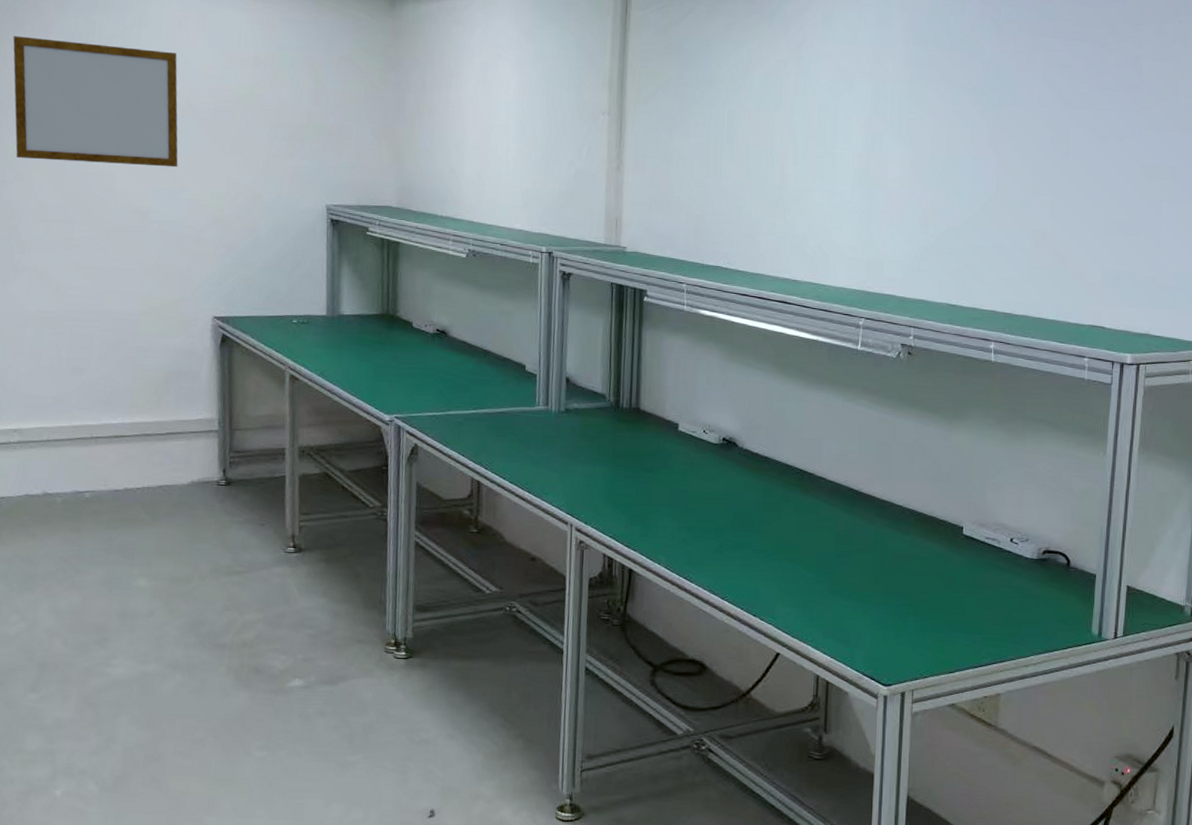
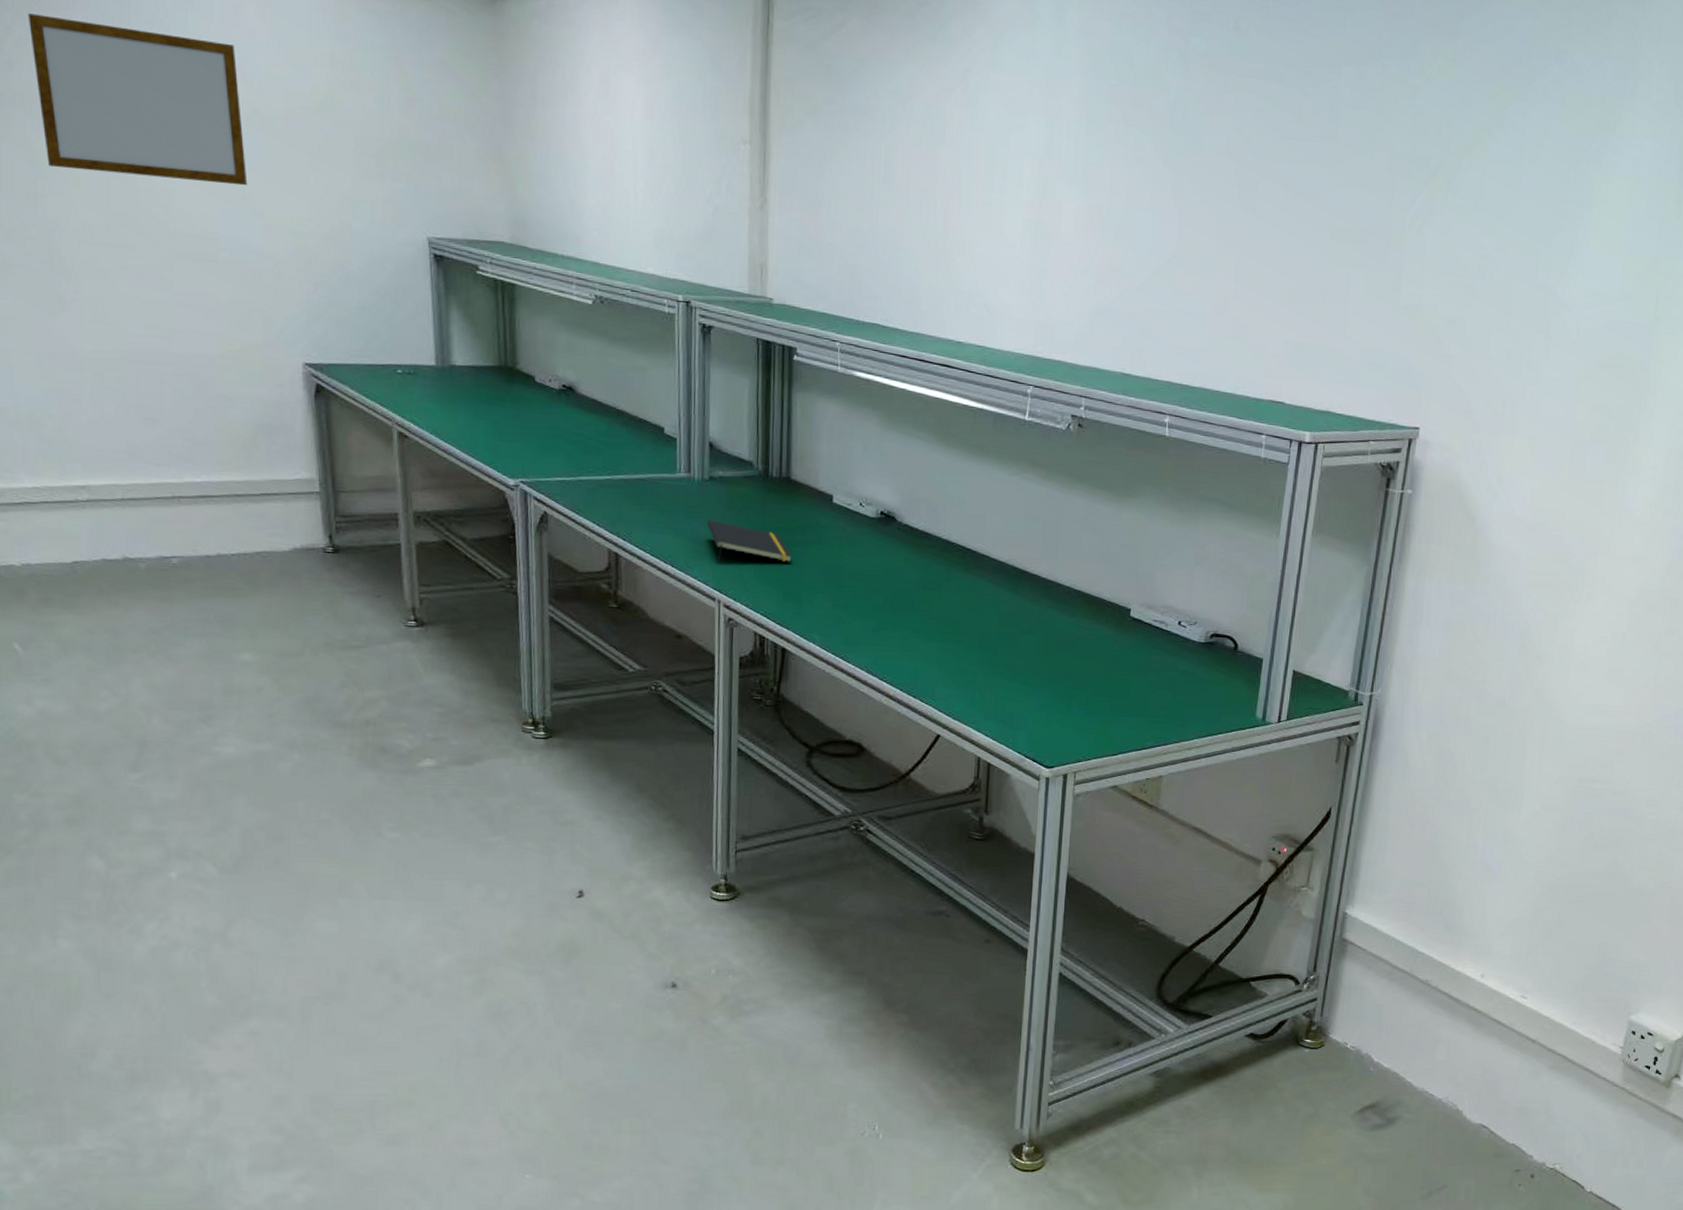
notepad: none [562,448,640,489] -> present [707,519,792,563]

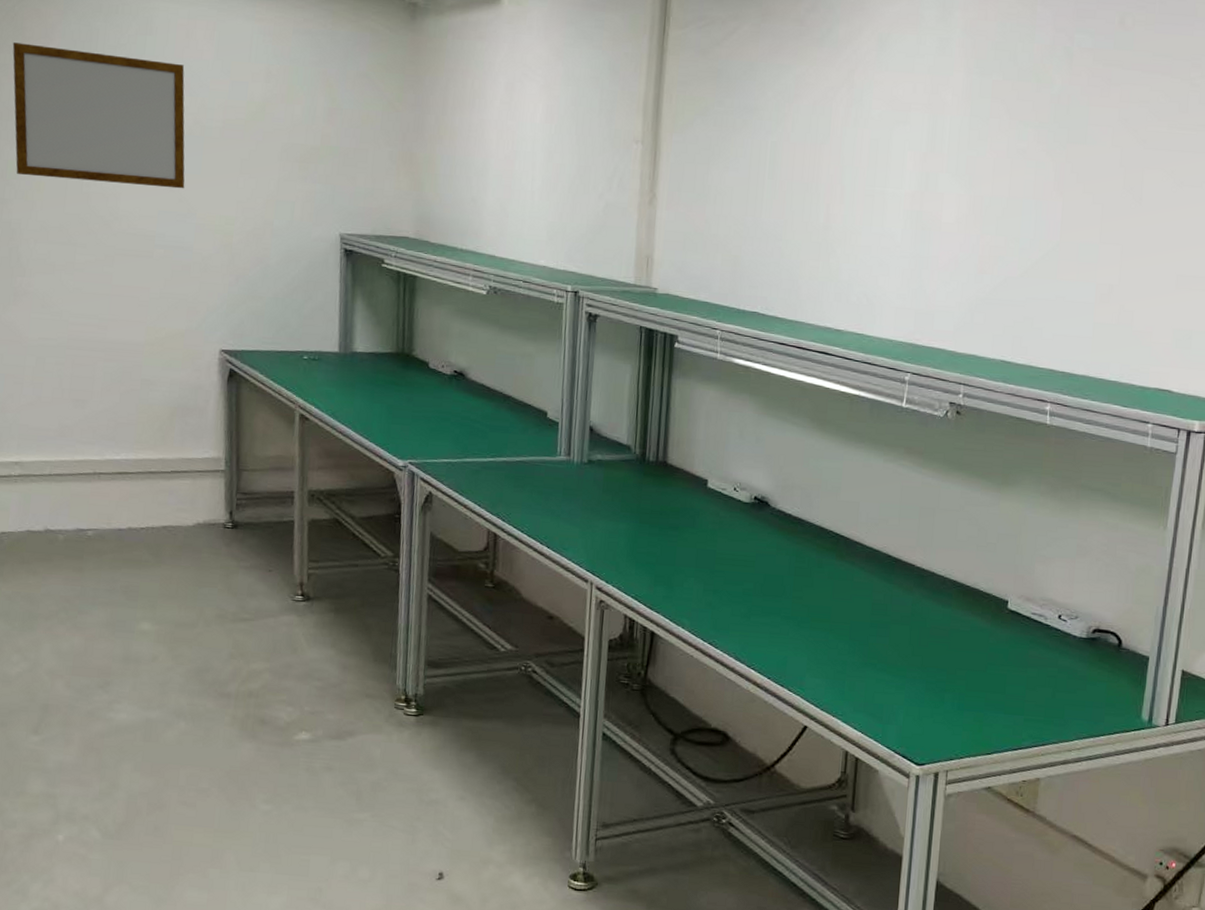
notepad: present [707,519,792,563] -> none [583,502,665,546]

